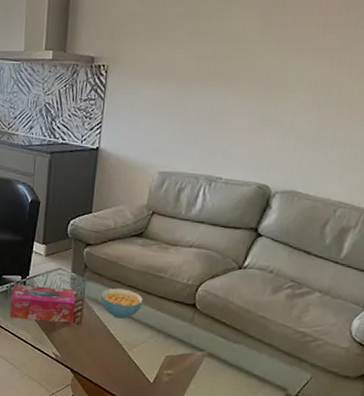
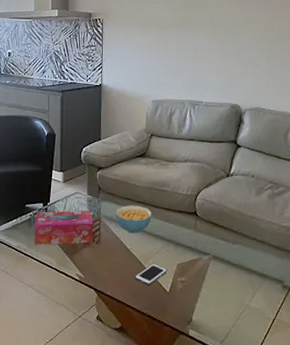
cell phone: none [116,352,154,374] -> present [134,263,168,286]

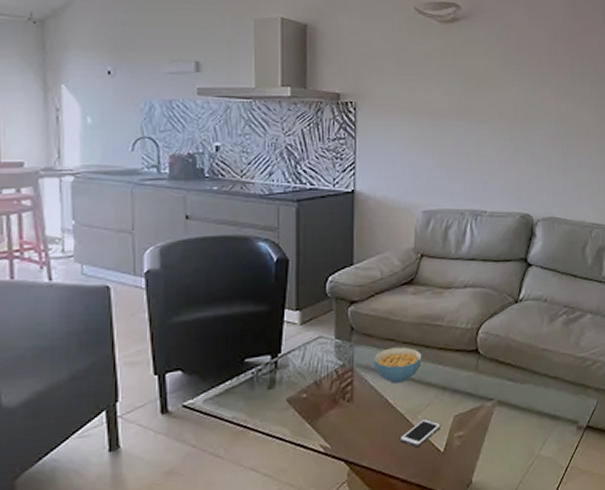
tissue box: present [34,211,93,245] -> none [258,360,343,413]

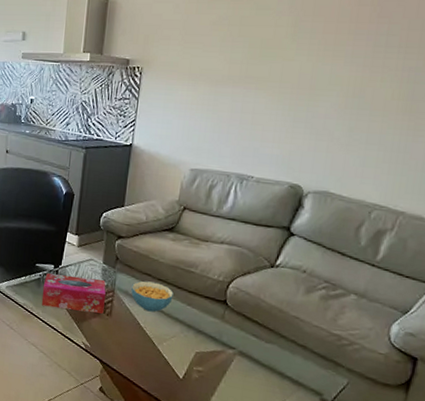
tissue box: none [258,360,343,413] -> present [41,273,106,314]
cell phone: present [399,418,442,448] -> none [145,346,184,369]

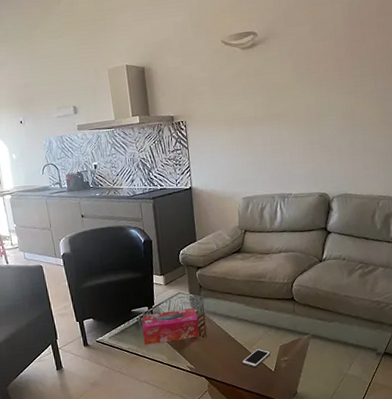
cereal bowl: present [131,281,174,312] -> none [217,298,253,324]
cell phone: none [145,346,184,369] -> present [241,348,272,369]

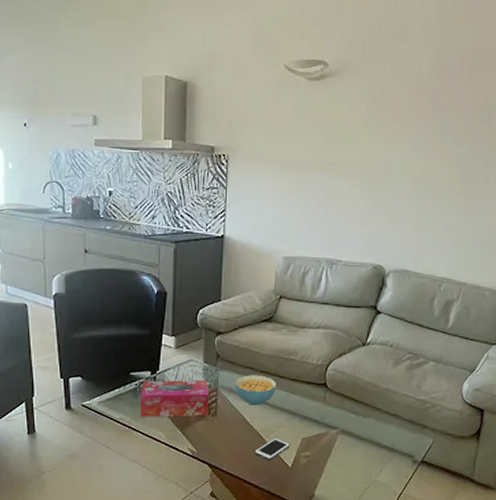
cereal bowl: none [217,298,253,324] -> present [235,375,277,406]

